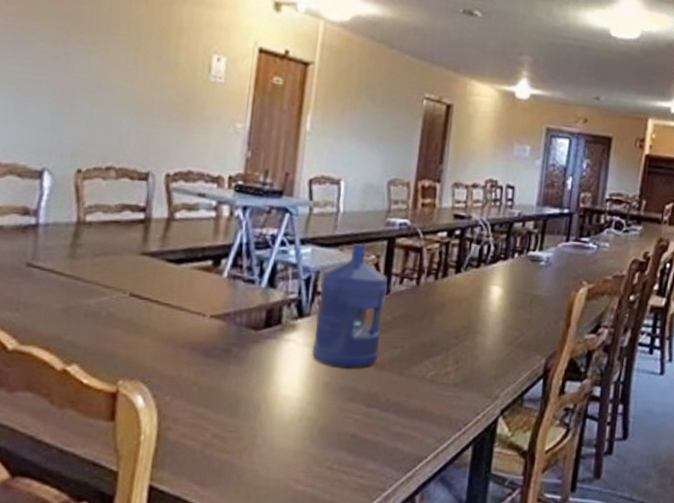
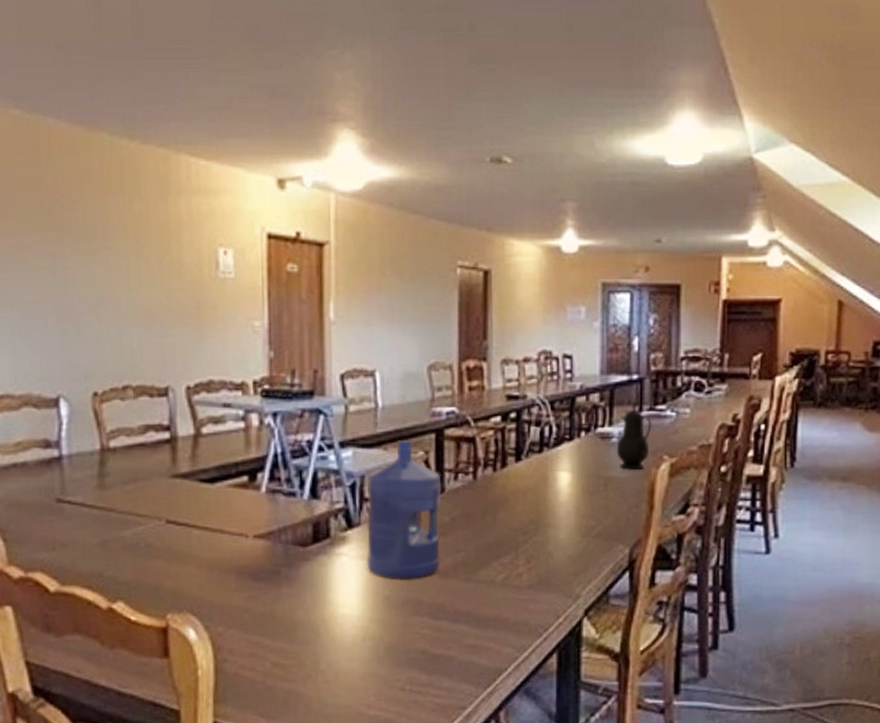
coffeepot: none [543,232,576,291] -> present [616,402,652,470]

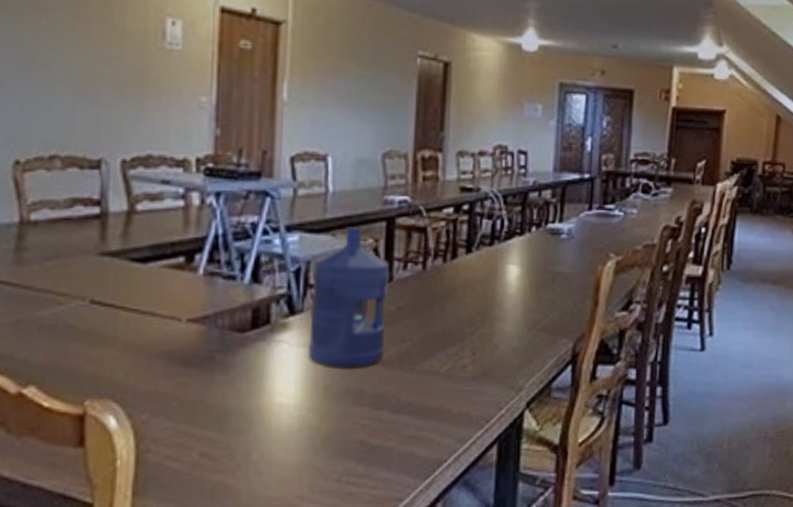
coffeepot: present [616,402,652,470] -> none [565,200,601,266]

